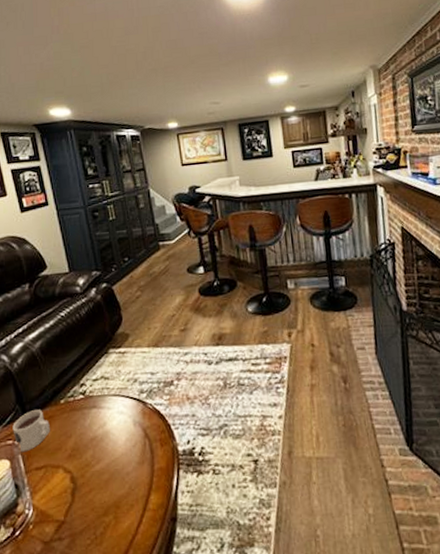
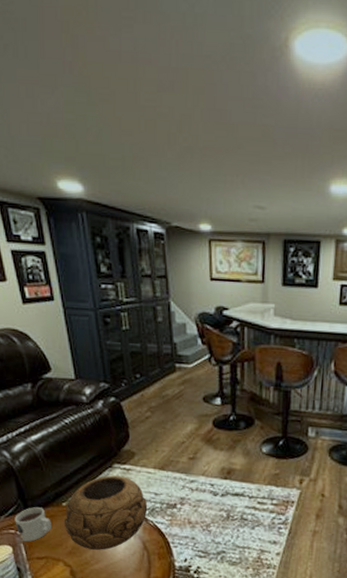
decorative bowl: none [62,360,146,448] -> present [63,475,148,550]

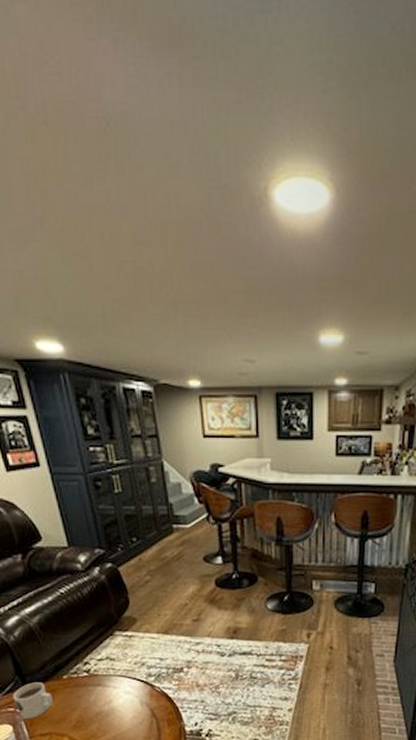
decorative bowl: present [63,475,148,550] -> none [65,643,154,721]

